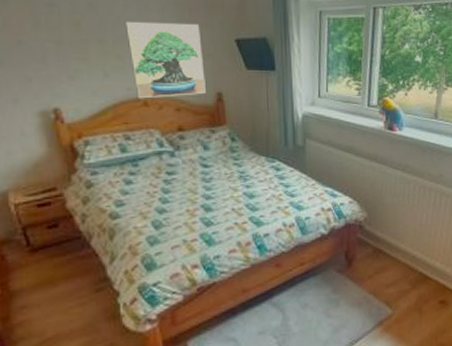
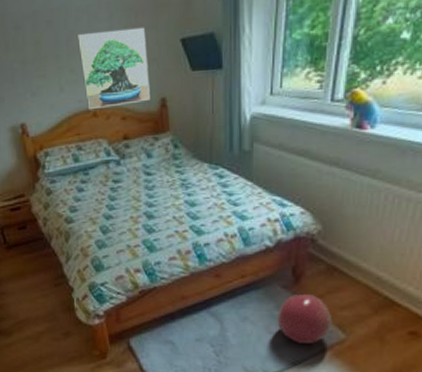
ball: none [334,275,381,323] -> present [277,293,333,344]

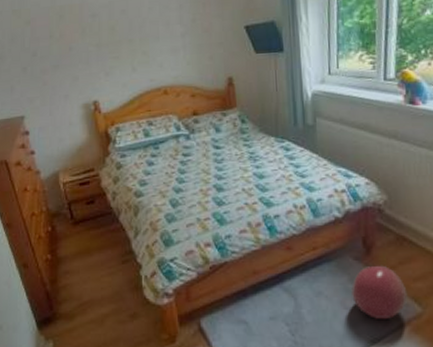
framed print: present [78,27,150,110] -> none [150,16,218,88]

